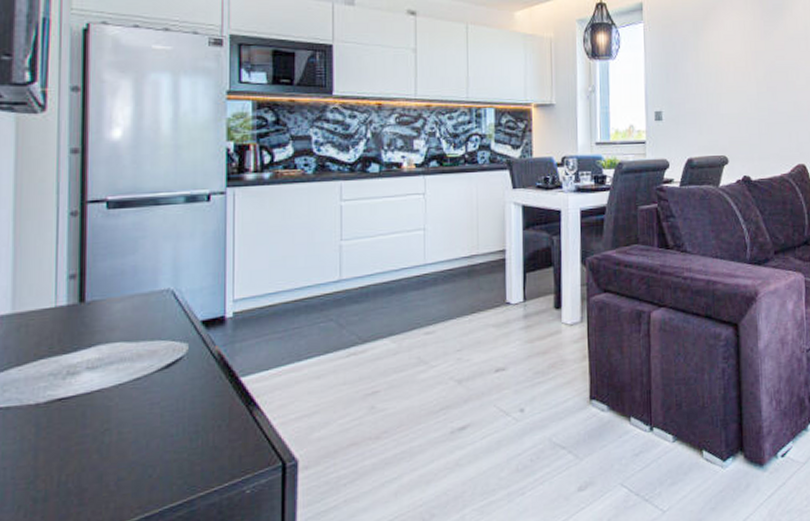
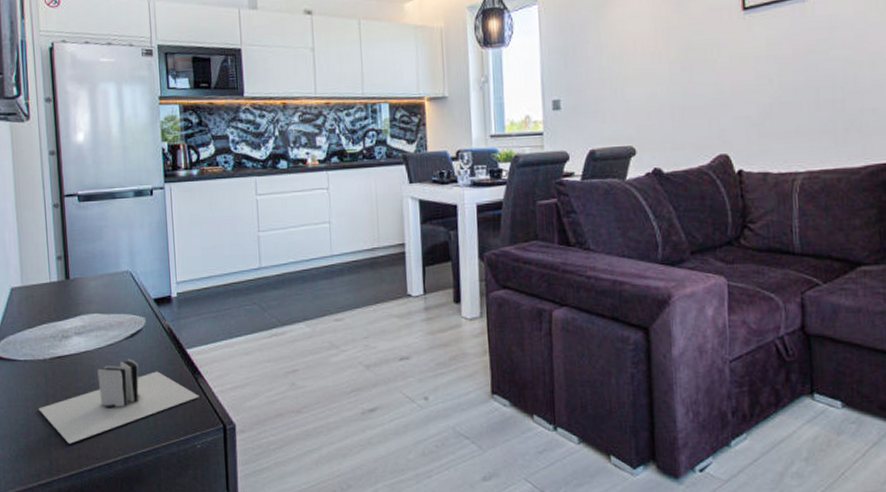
video game console: none [21,394,253,509] -> present [38,359,199,444]

